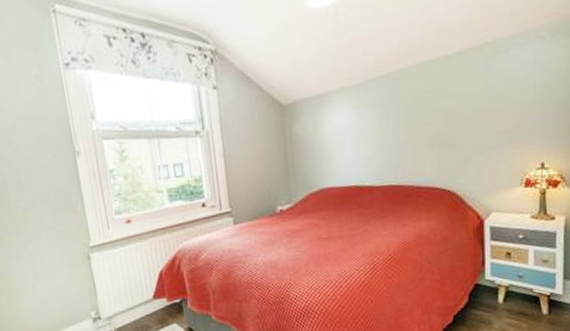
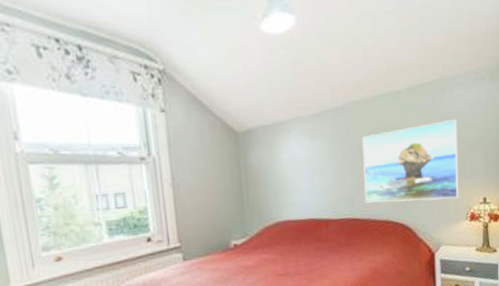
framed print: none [407,82,513,170] -> present [362,120,459,203]

